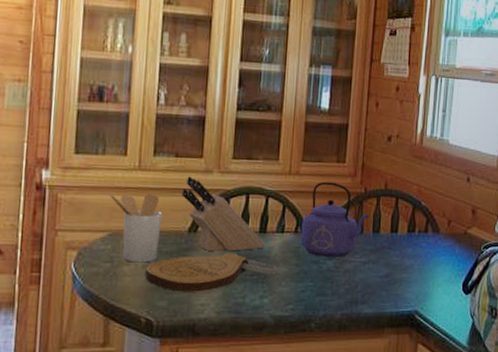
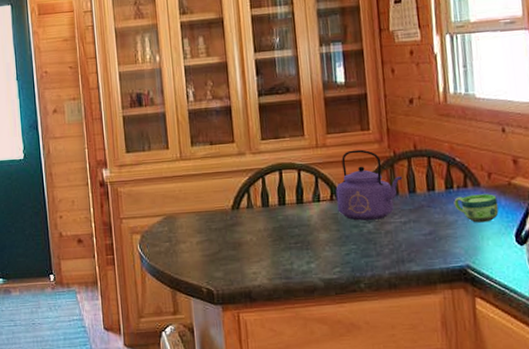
utensil holder: present [108,192,162,263] -> none [158,178,208,240]
cutting board: present [145,253,279,292] -> none [199,224,321,263]
knife block: present [182,176,266,251] -> none [220,160,304,224]
cup: none [413,240,452,269] -> present [454,194,499,223]

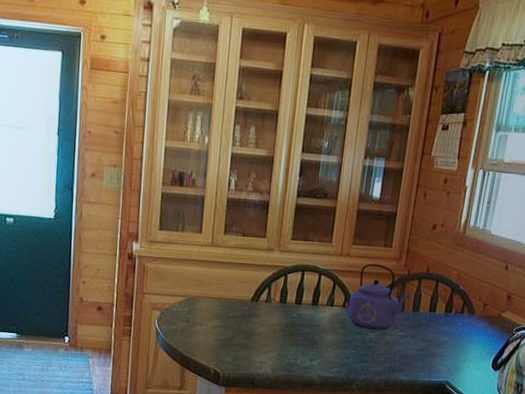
cup: present [454,194,499,223] -> none [448,320,486,347]

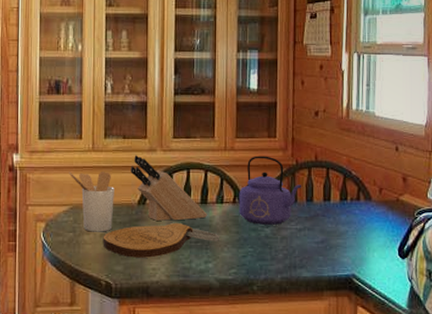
utensil holder: none [186,264,230,325] -> present [68,170,114,232]
cutting board: none [214,320,327,352] -> present [103,222,220,258]
knife block: none [247,253,317,320] -> present [130,155,207,221]

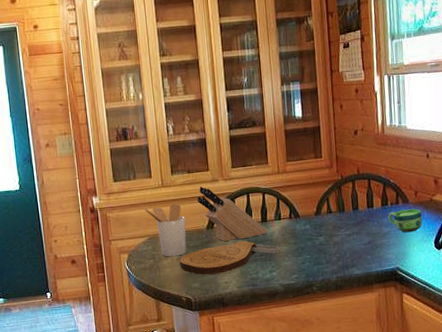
kettle: present [239,156,302,225] -> none [294,174,348,235]
cup: none [346,207,386,235] -> present [388,208,422,233]

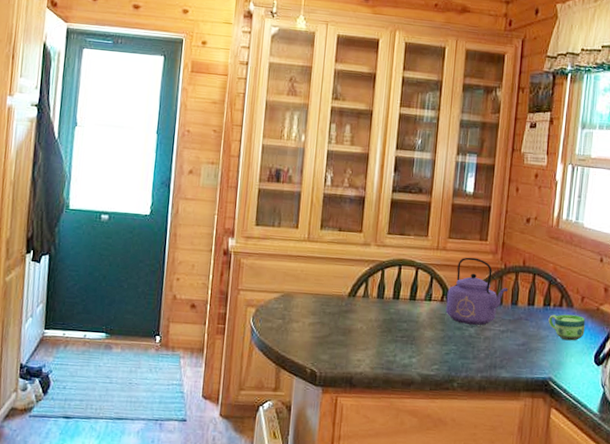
utensil holder: present [143,203,187,257] -> none [282,259,326,321]
cutting board: present [179,240,281,275] -> none [311,316,426,349]
knife block: present [197,186,268,241] -> none [343,248,415,315]
kettle: none [294,174,348,235] -> present [445,257,509,325]

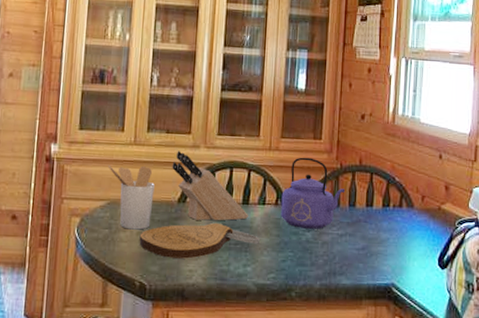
utensil holder: none [282,259,326,321] -> present [108,164,155,230]
cutting board: none [311,316,426,349] -> present [139,222,261,259]
knife block: none [343,248,415,315] -> present [172,151,248,221]
cup: present [548,314,585,341] -> none [388,215,427,244]

